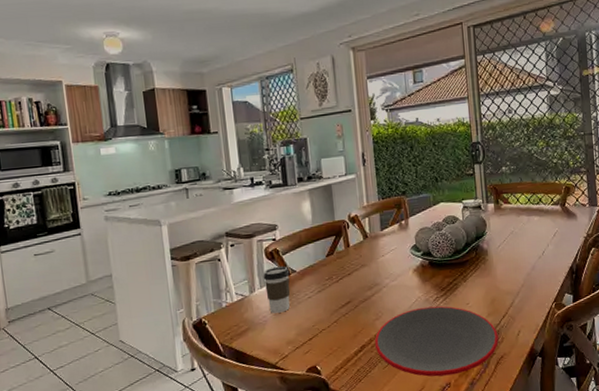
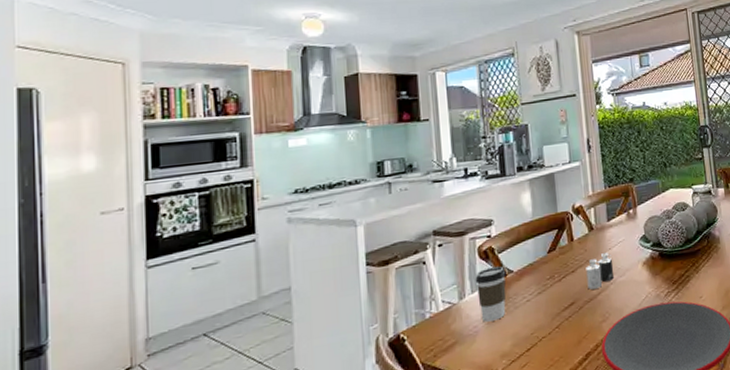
candle: none [361,258,387,291] -> present [586,252,615,290]

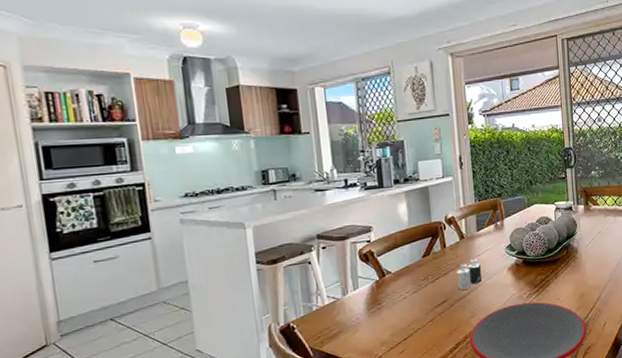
coffee cup: present [475,266,507,322] -> none [356,267,385,315]

